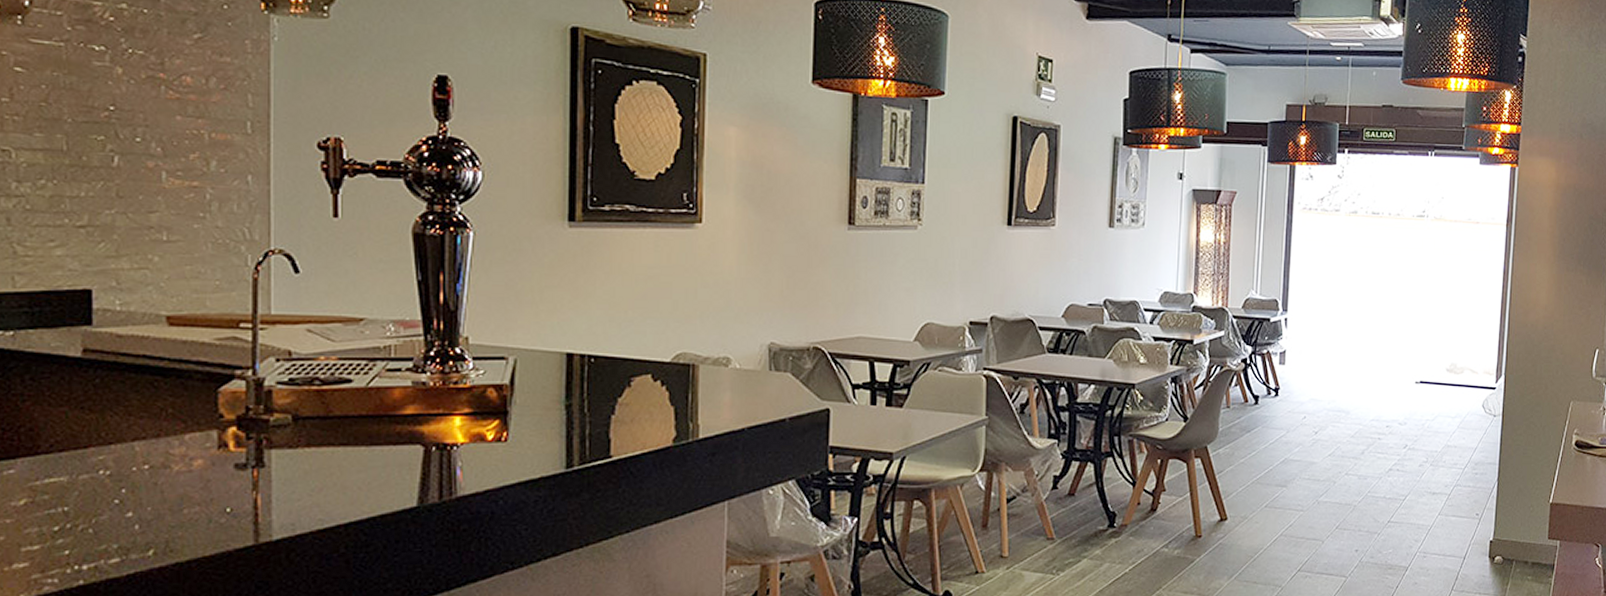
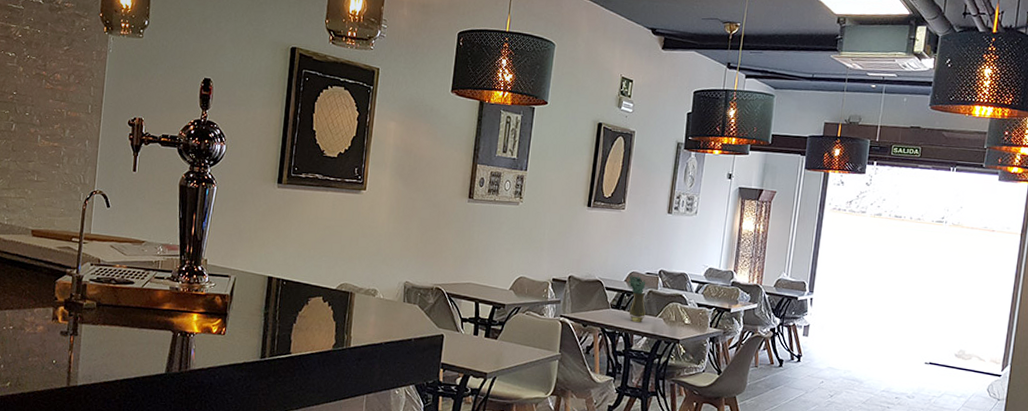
vase: none [1067,306,1091,367] -> present [628,273,646,322]

